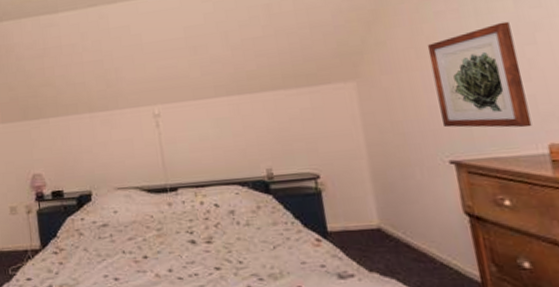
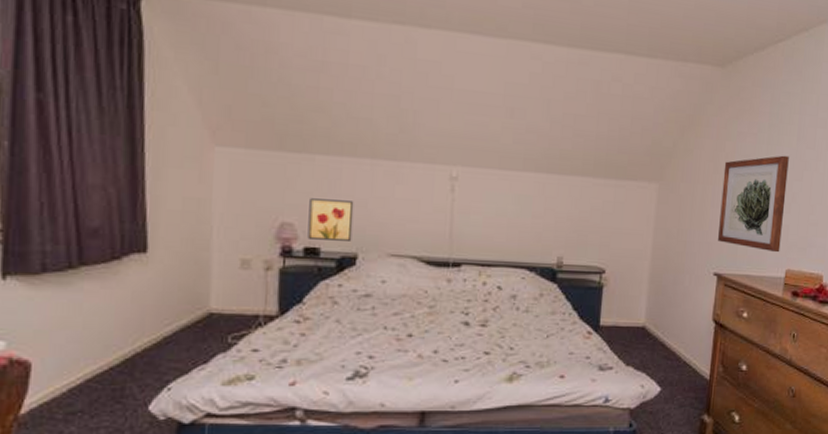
wall art: none [50,149,86,185] -> present [307,198,354,241]

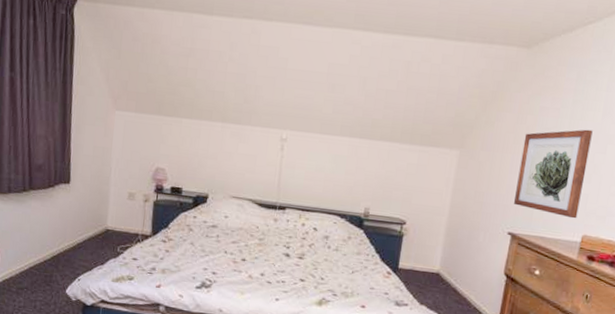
wall art: present [307,198,354,241] -> none [174,151,208,185]

